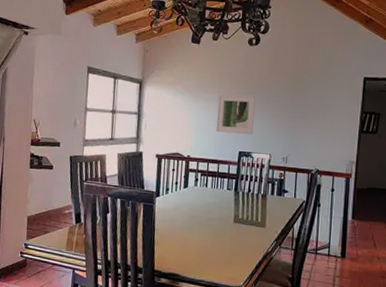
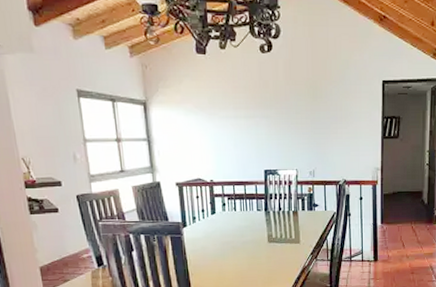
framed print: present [216,94,256,134] -> none [234,109,277,152]

